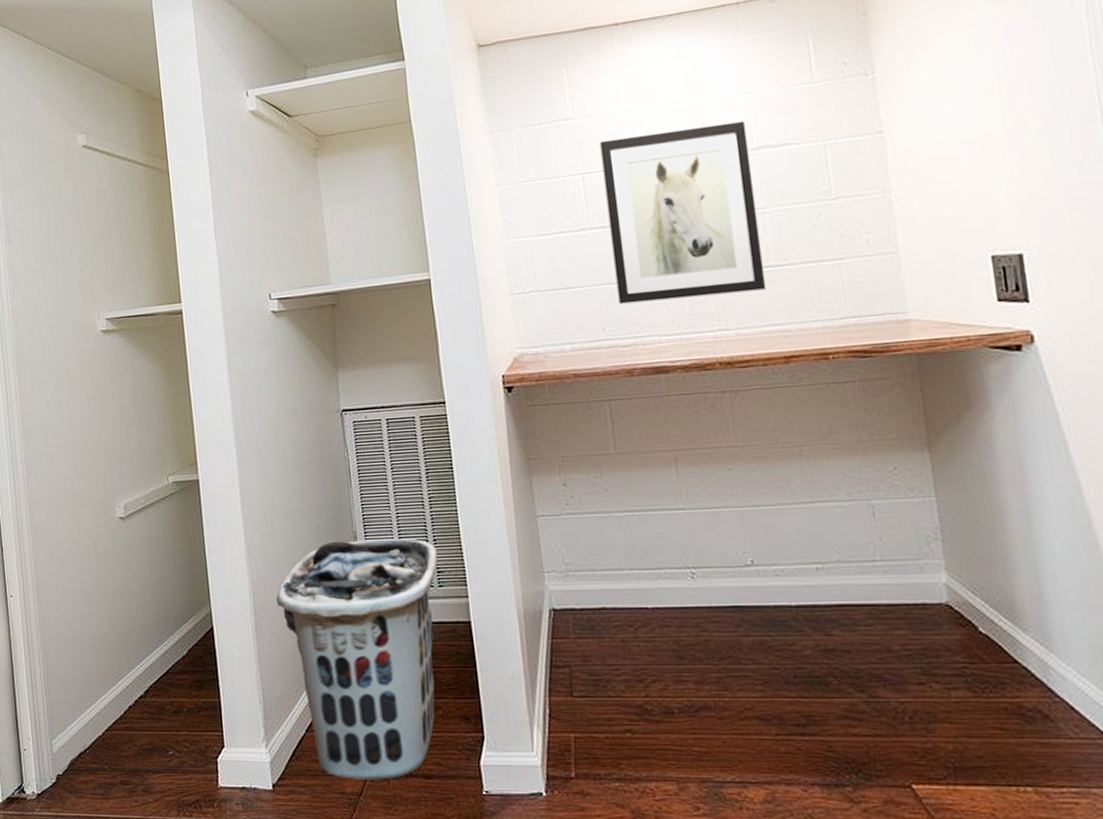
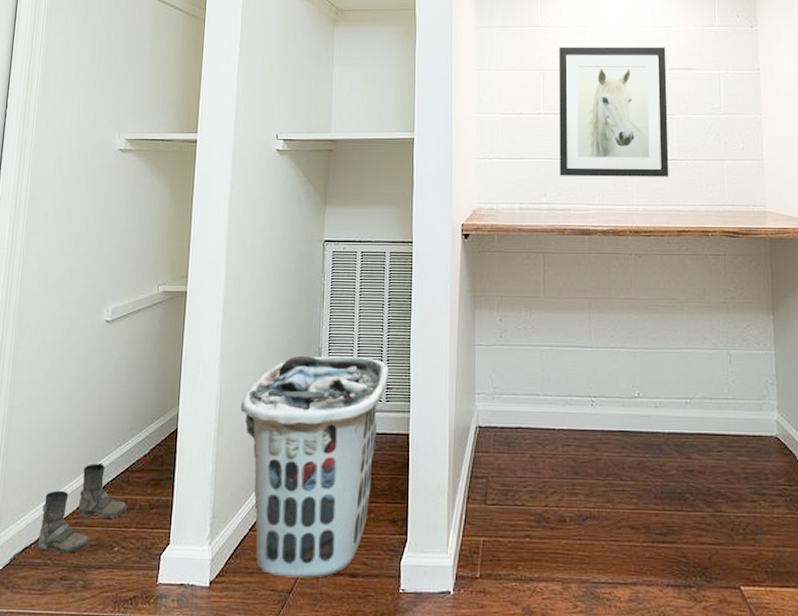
boots: none [90,665,176,758] -> present [38,462,128,553]

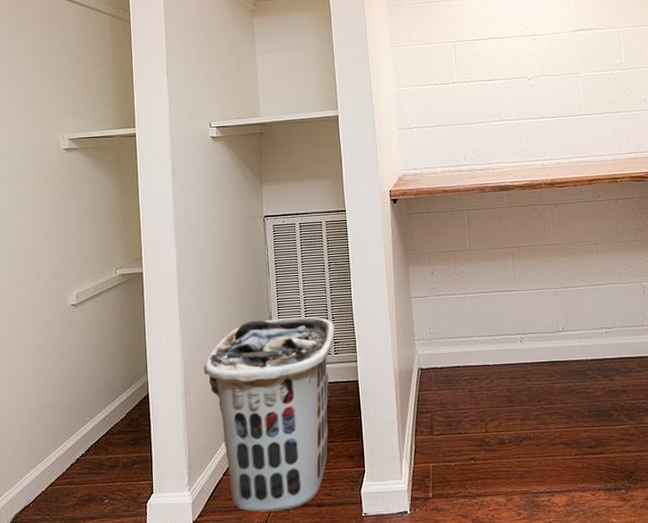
boots: present [38,462,128,553] -> none [35,429,112,509]
wall art: present [559,47,669,177] -> none [467,10,578,139]

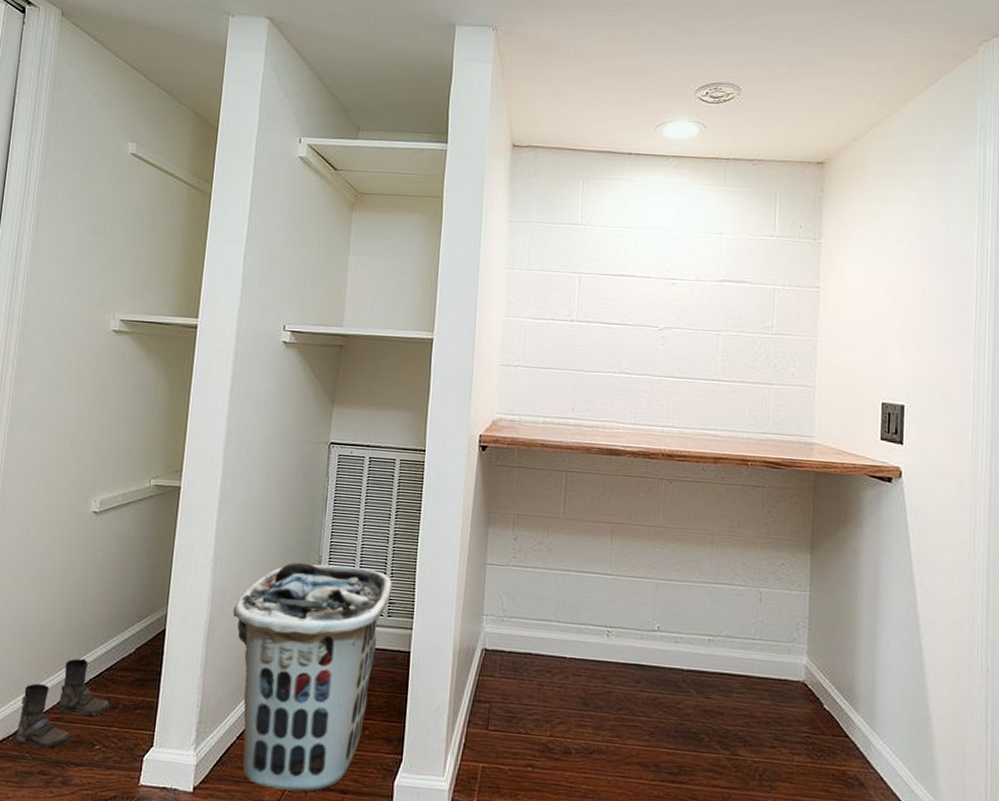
boots: none [35,429,112,509] -> present [16,658,111,748]

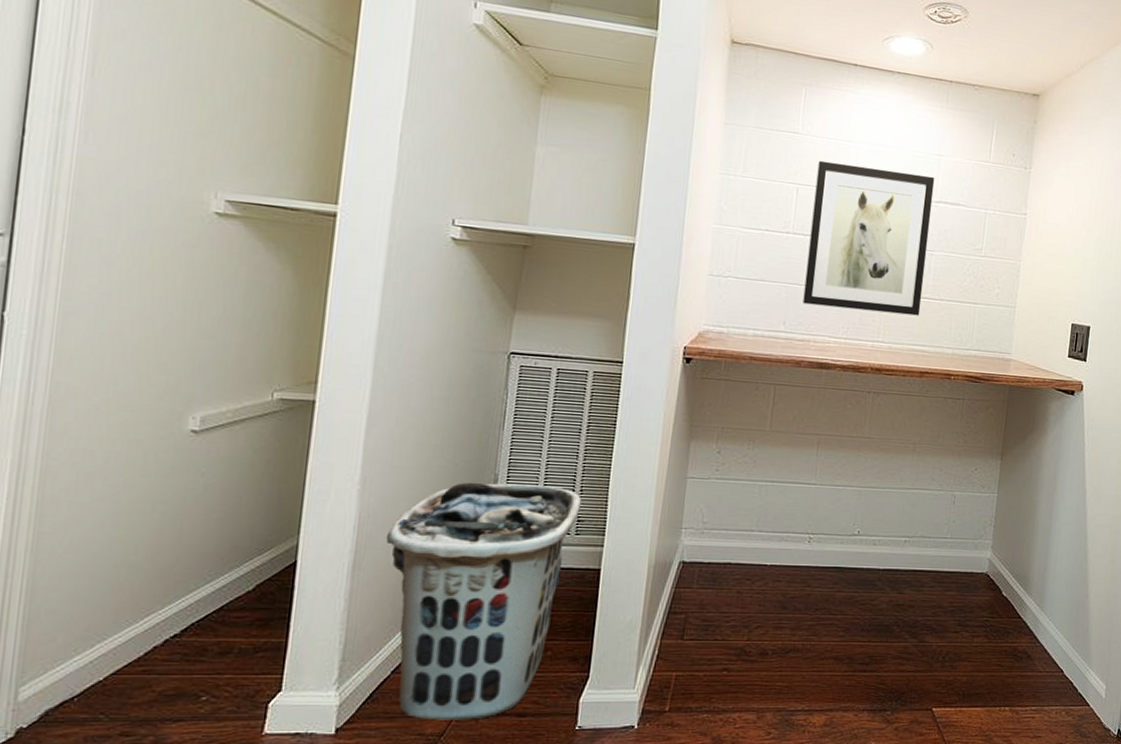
boots: present [16,658,111,748] -> none [84,600,222,706]
wall art: none [590,248,717,399] -> present [802,160,935,316]

